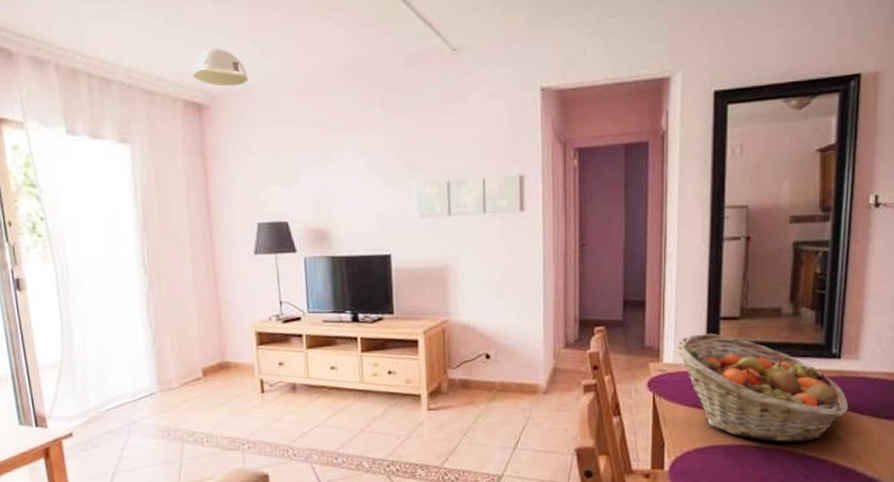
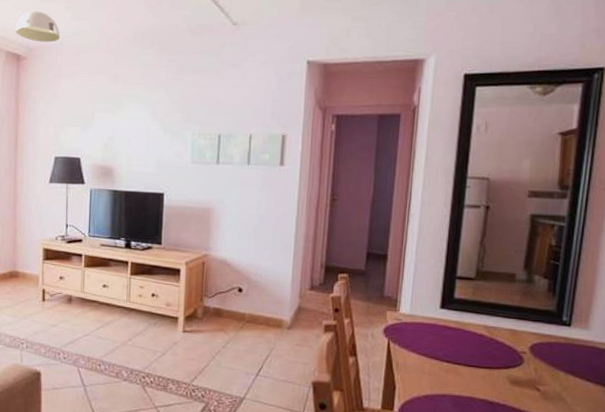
fruit basket: present [677,333,849,443] -> none [413,289,576,401]

